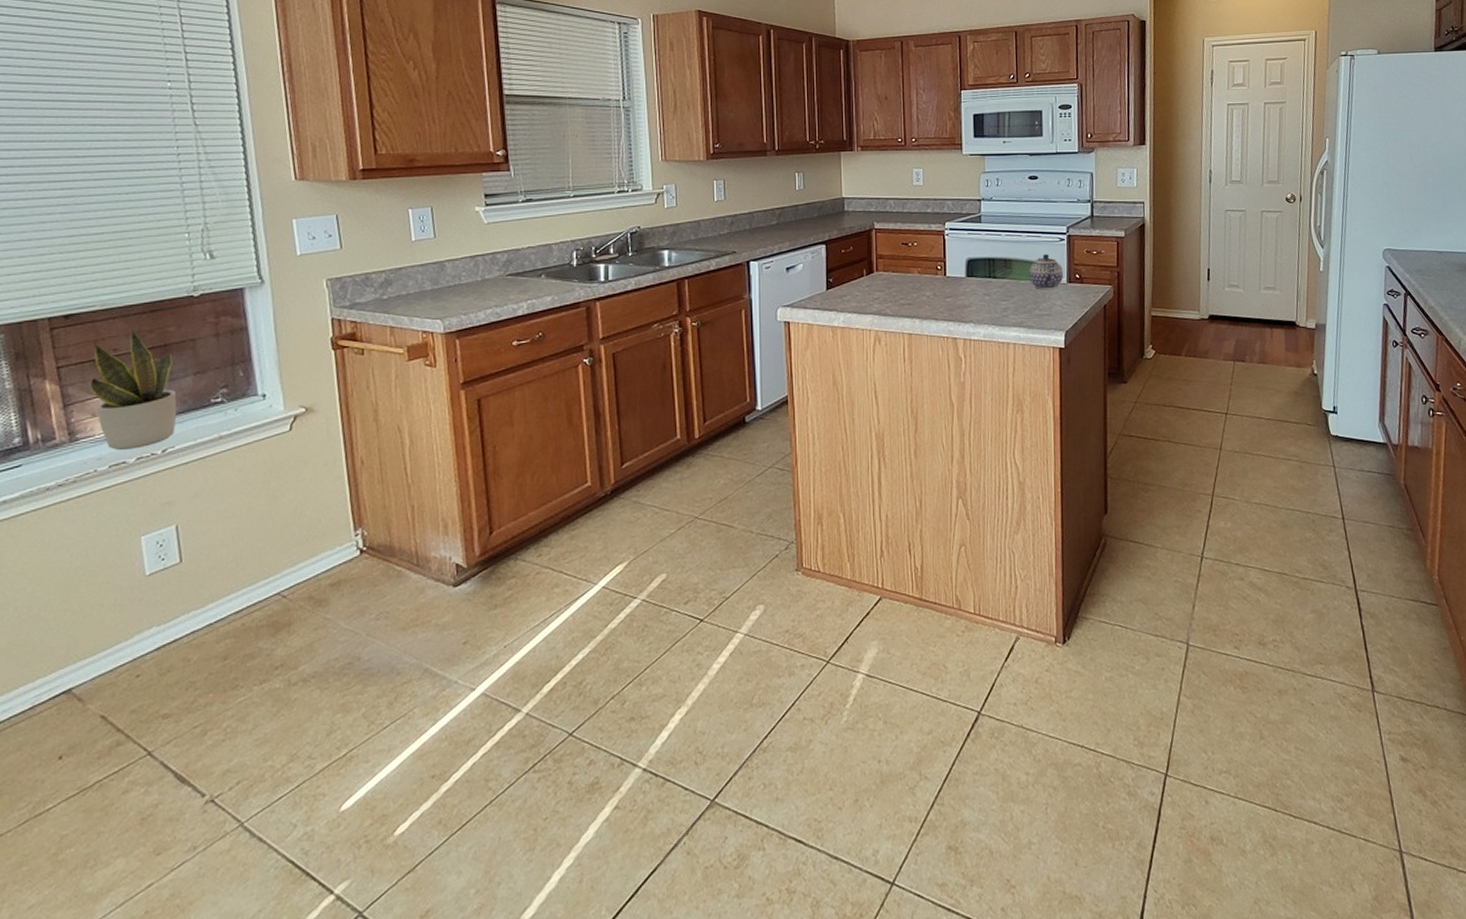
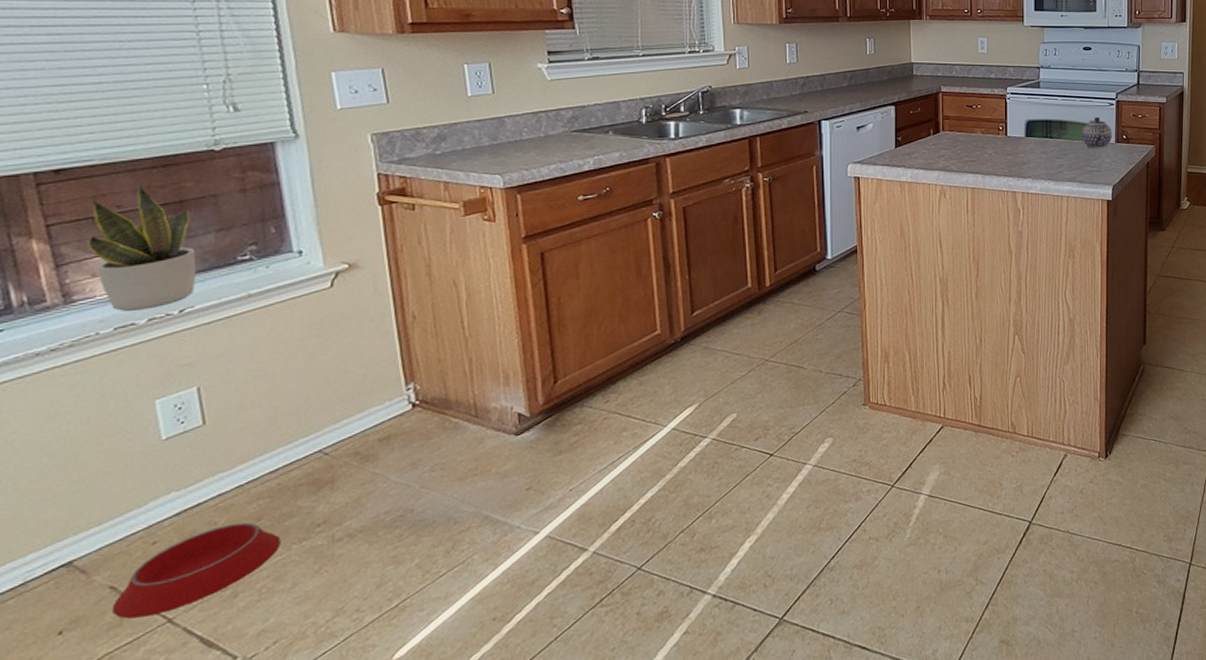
pet bowl: none [103,660,244,749] -> present [113,522,281,619]

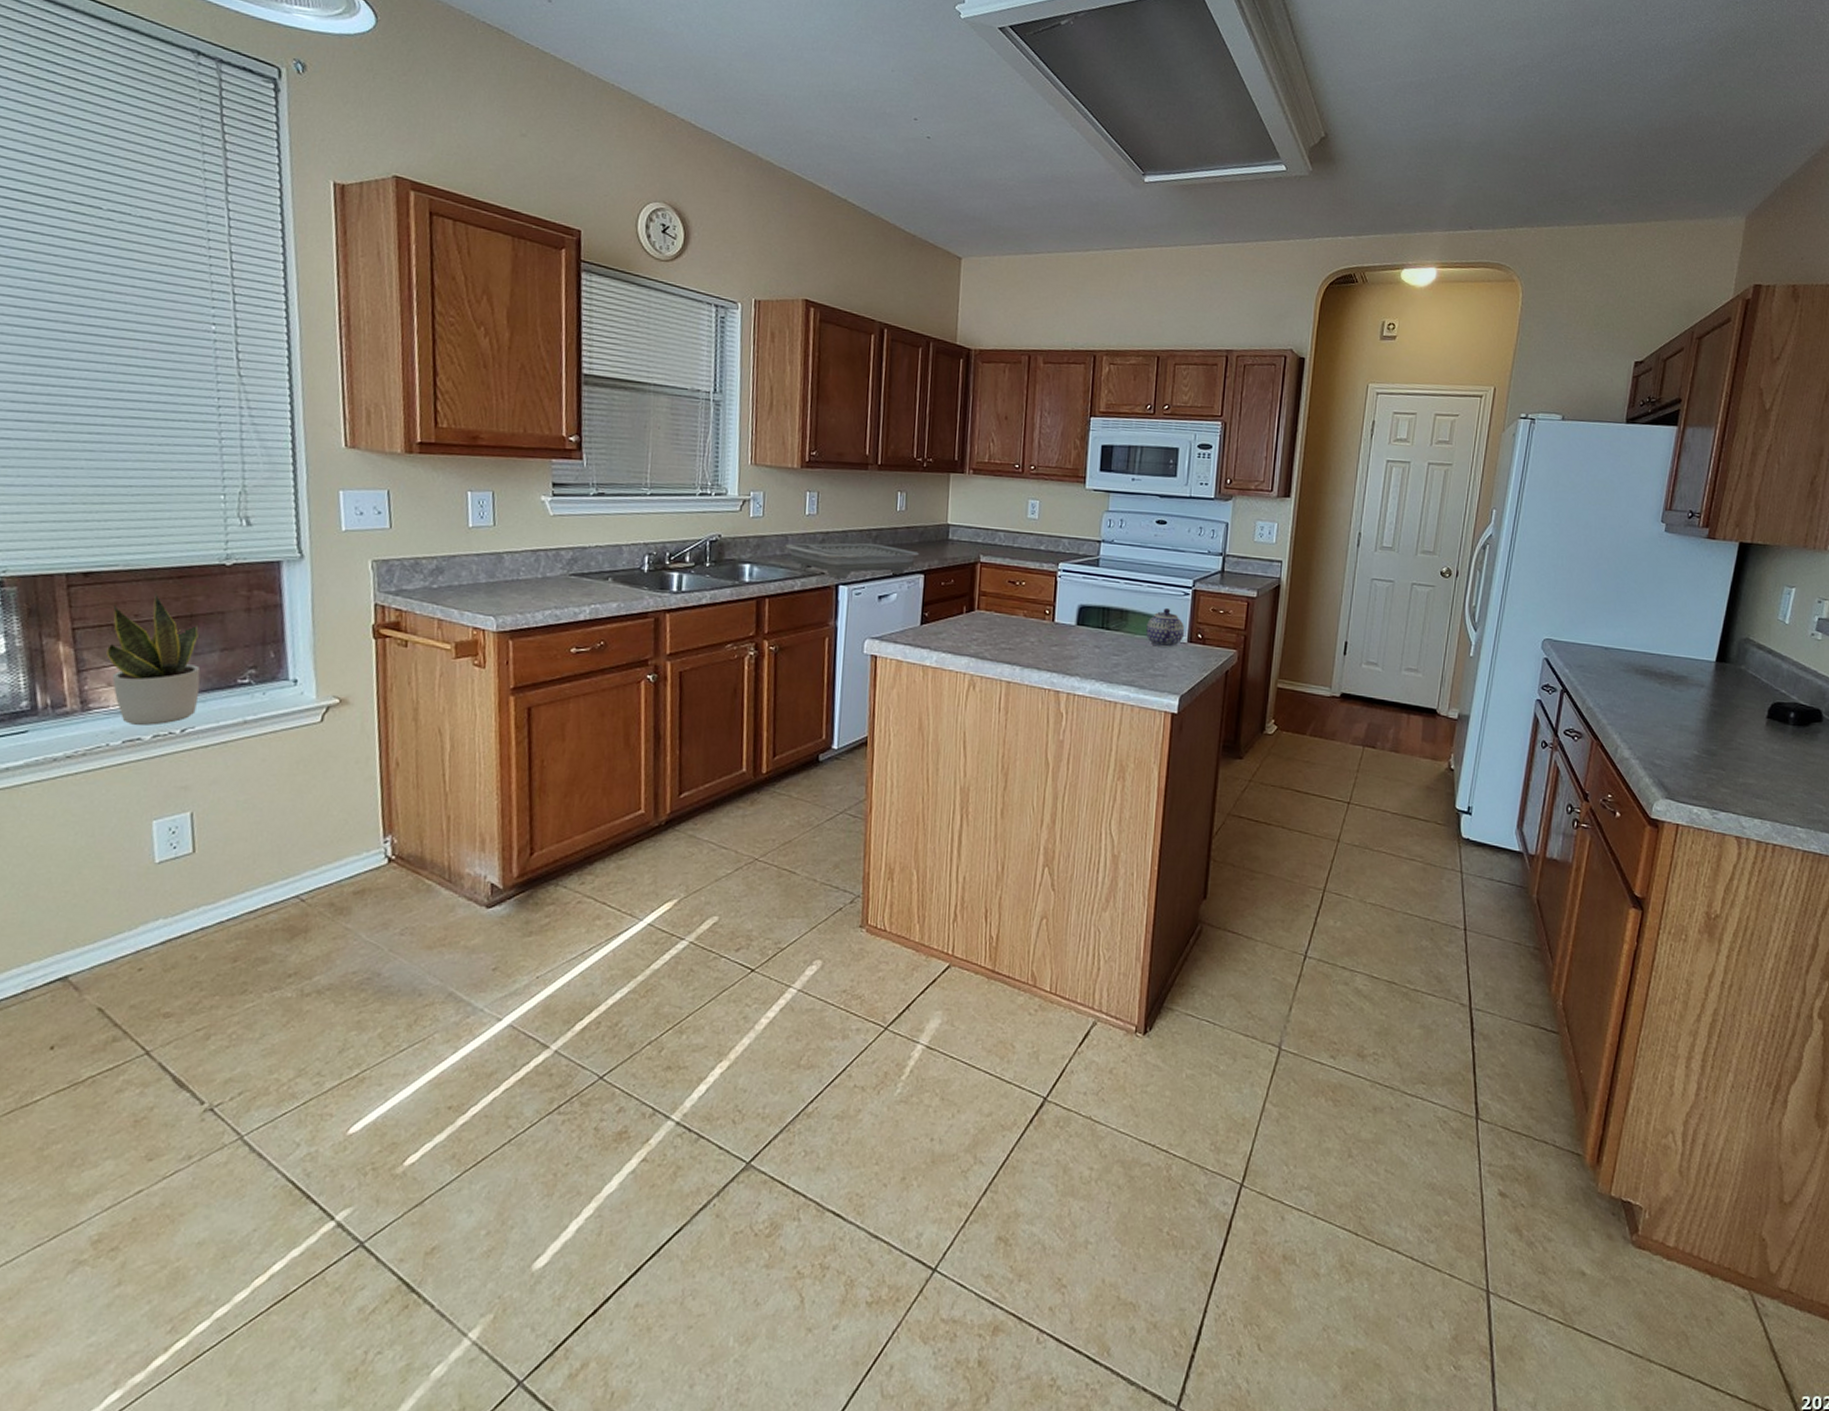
pet bowl: present [113,522,281,619] -> none [99,961,254,1045]
dish rack: none [771,84,890,115] -> present [785,543,920,579]

